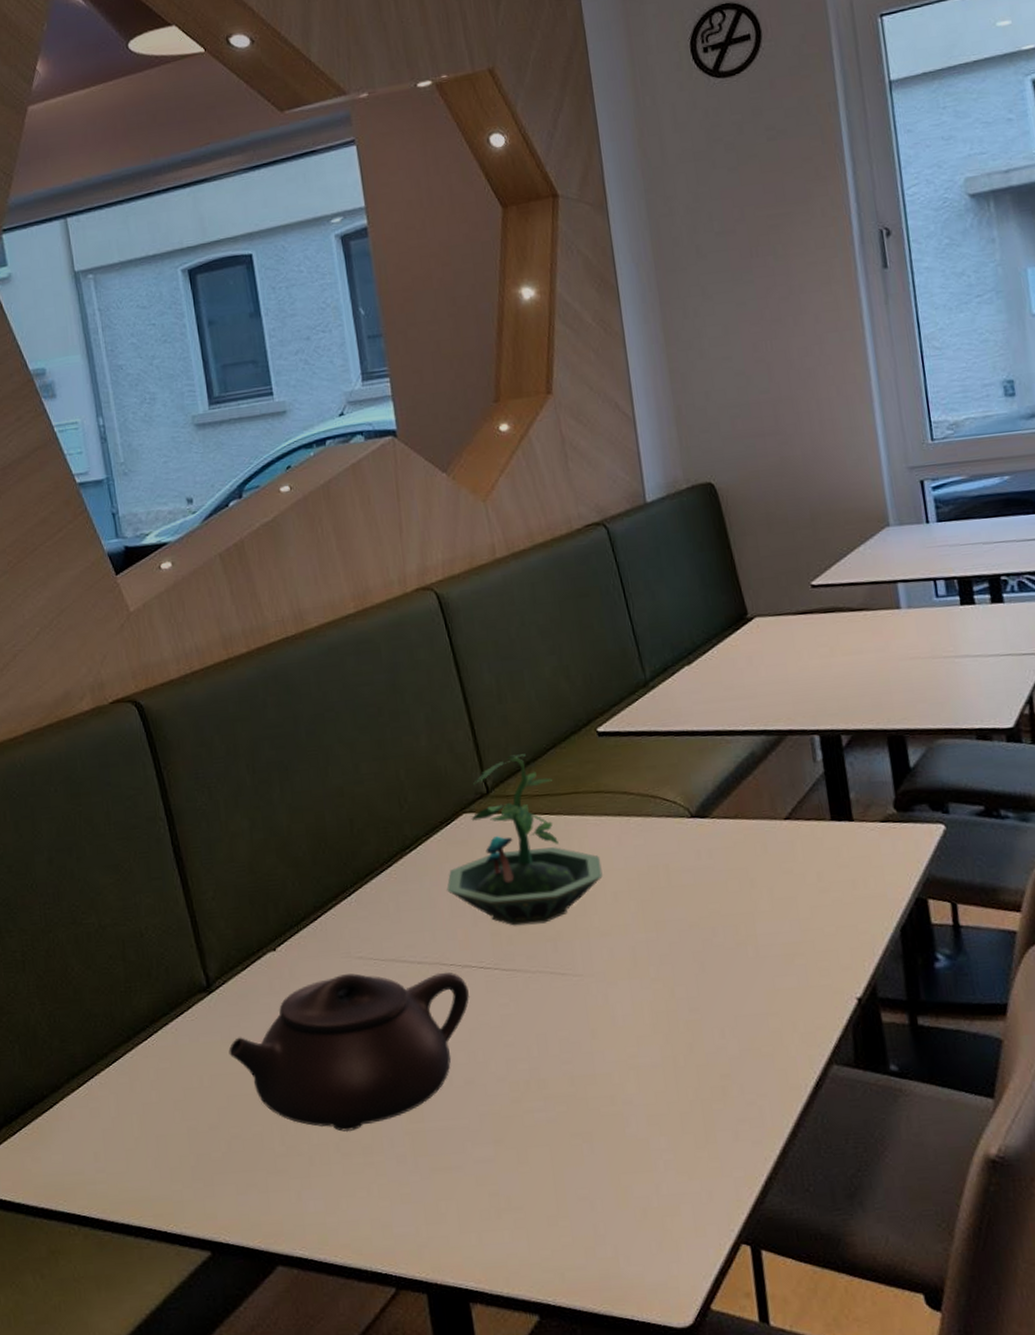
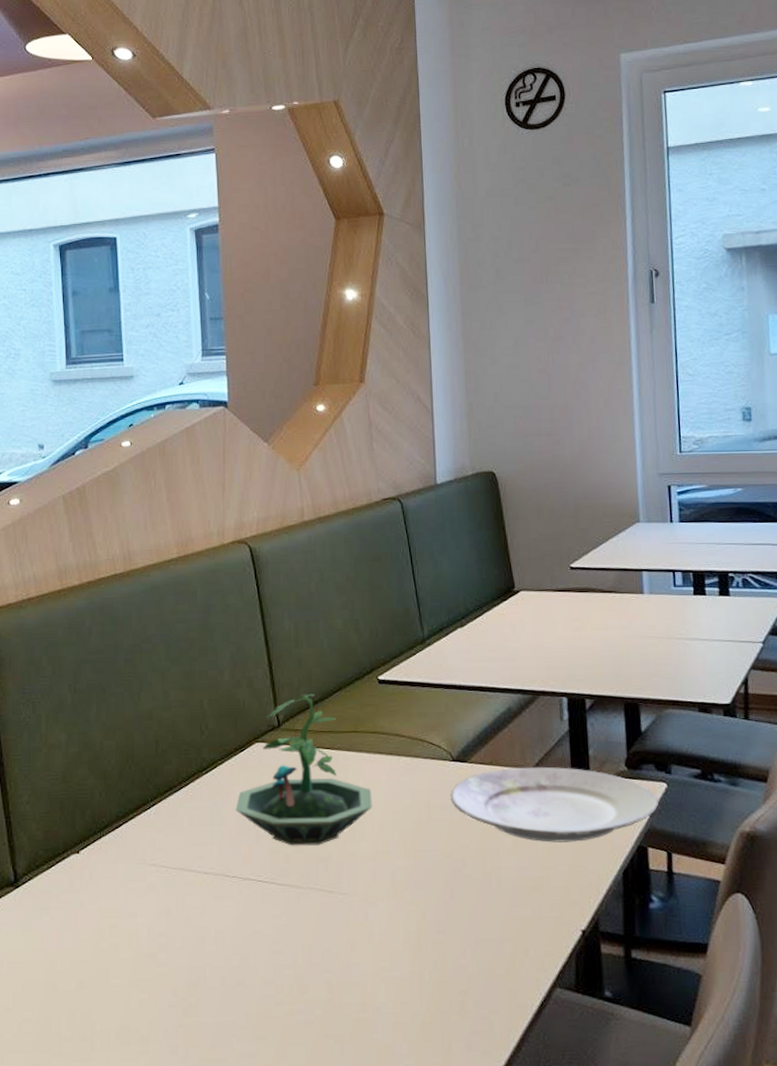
teapot: present [228,972,469,1133] -> none [28,879,247,1022]
plate: none [691,815,937,902] -> present [450,766,658,843]

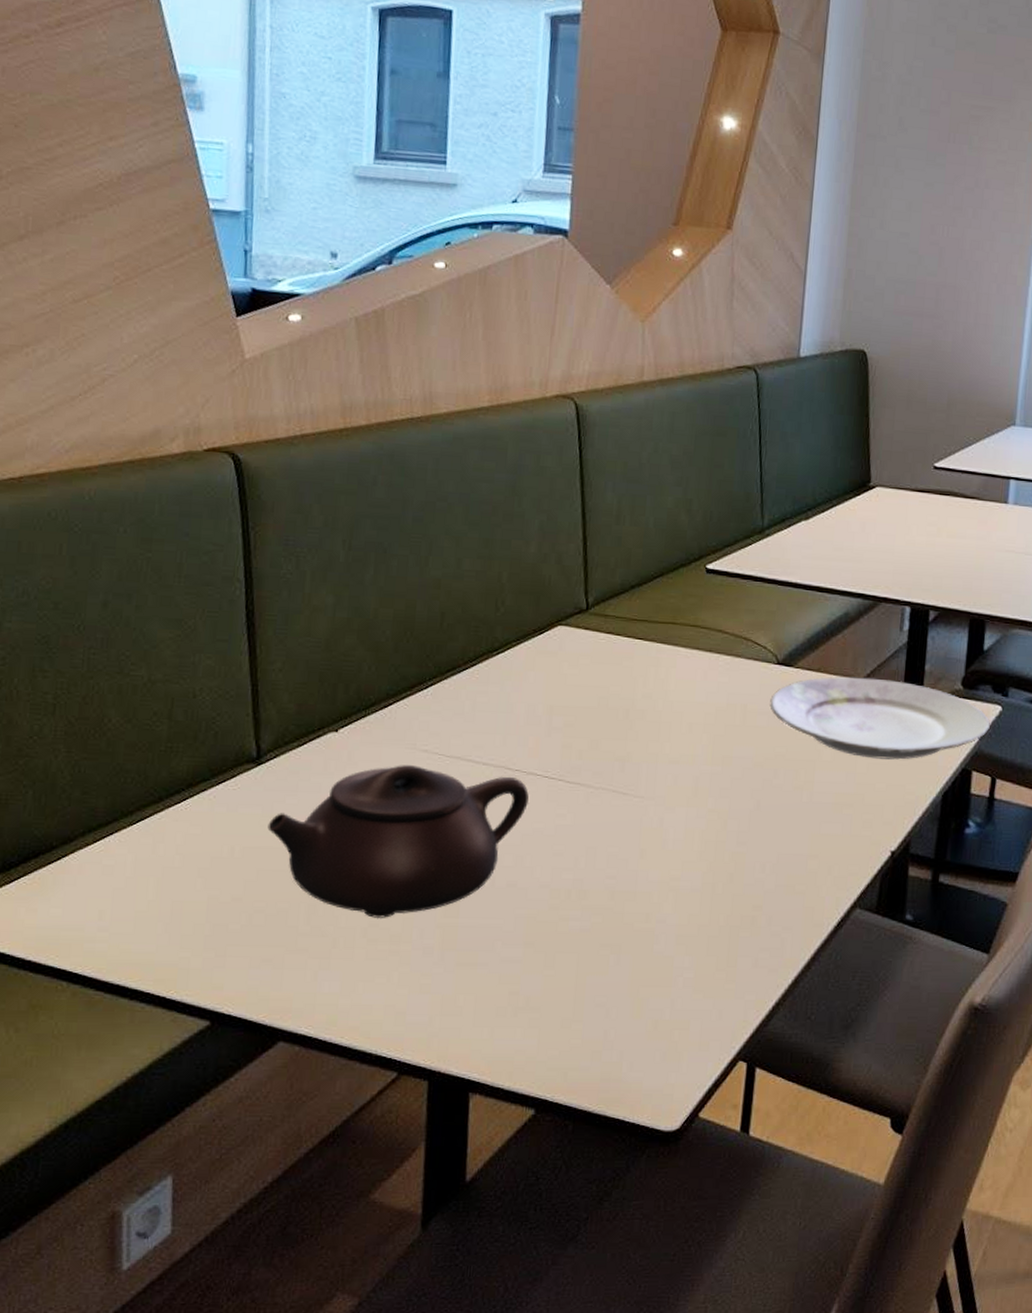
teapot: none [28,879,247,1022] -> present [267,765,529,919]
terrarium: present [235,694,372,846] -> none [527,576,684,743]

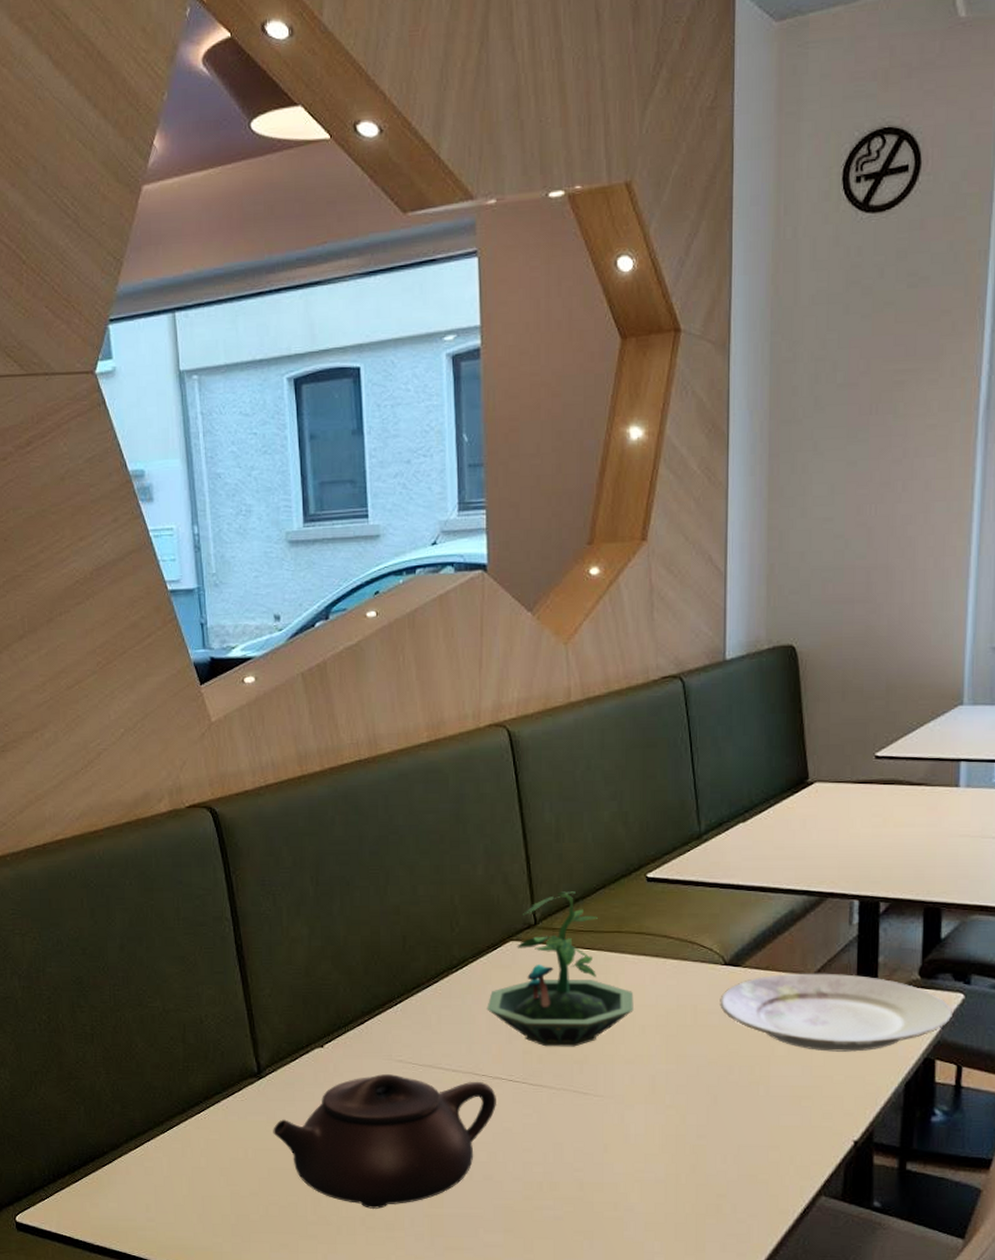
terrarium: none [527,576,684,743] -> present [487,891,634,1047]

